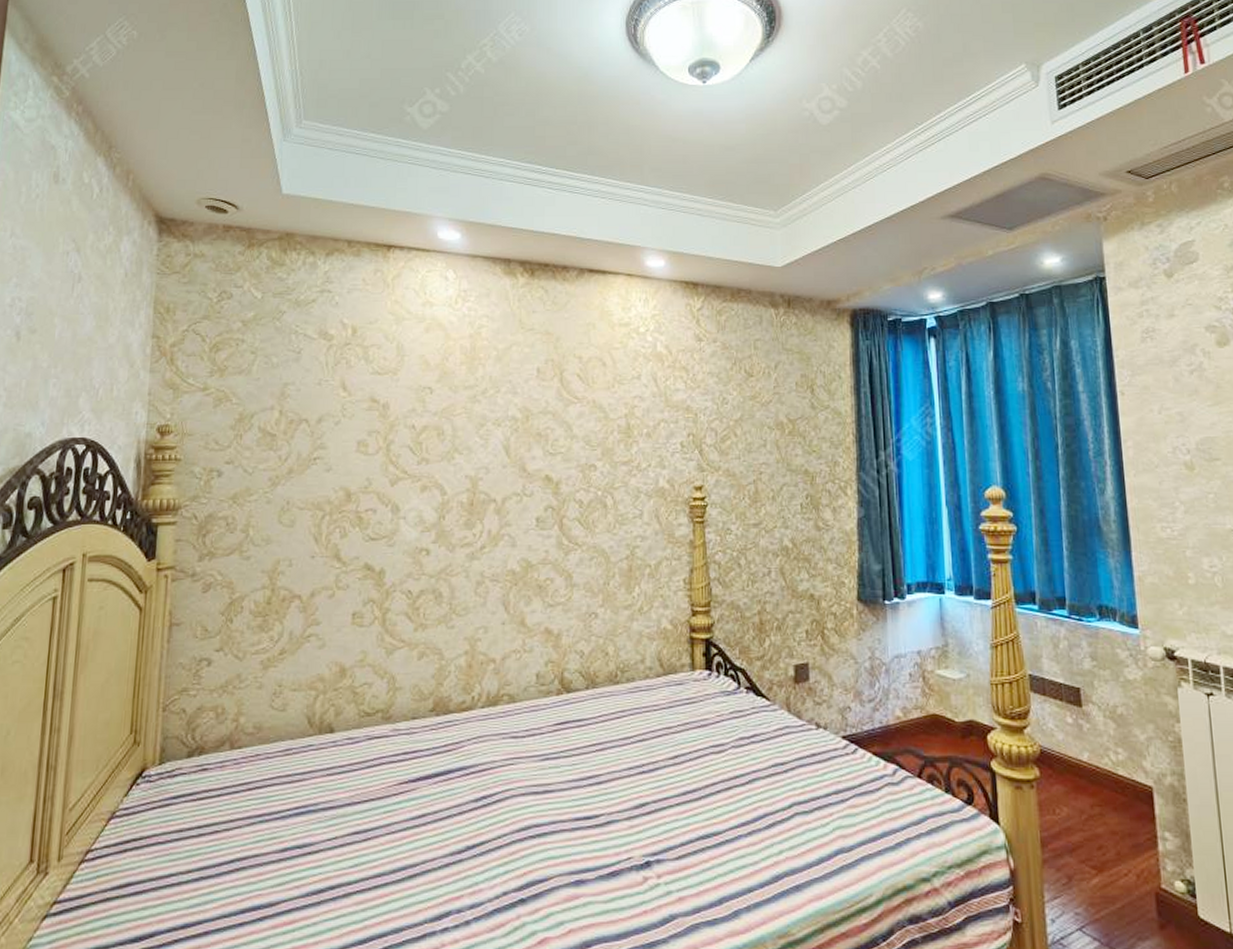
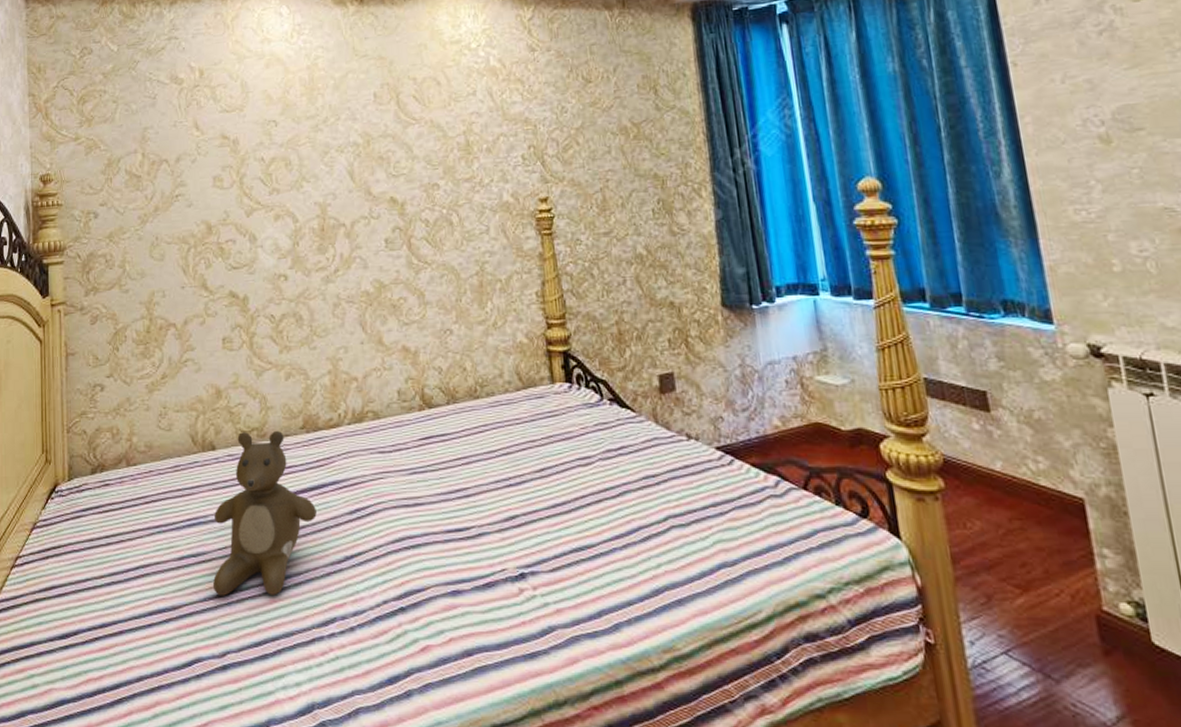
teddy bear: none [317,712,440,890] -> present [212,430,317,596]

